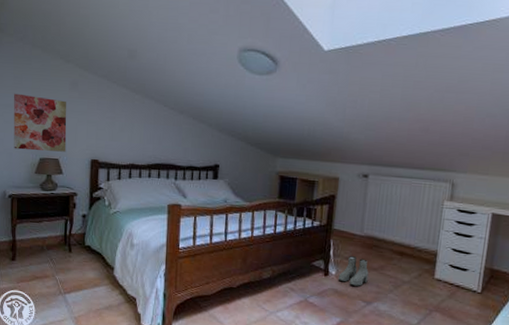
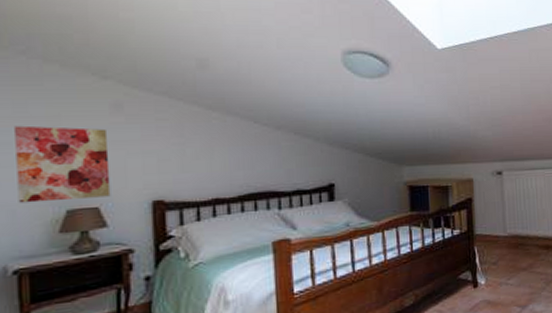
boots: present [338,256,369,286] -> none [488,260,519,292]

